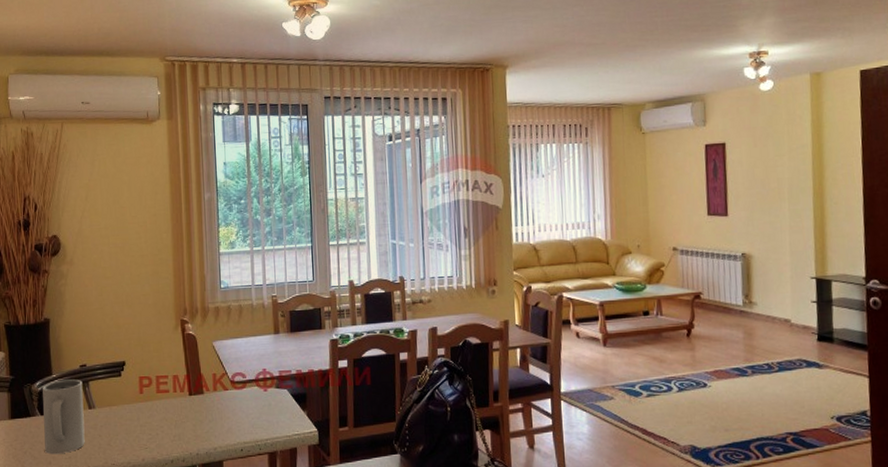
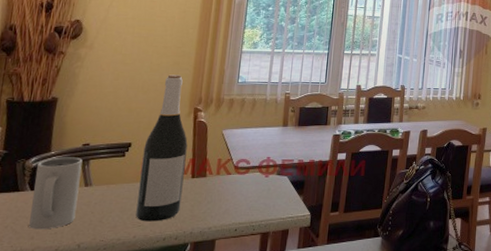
wine bottle: none [138,285,183,444] -> present [136,74,188,222]

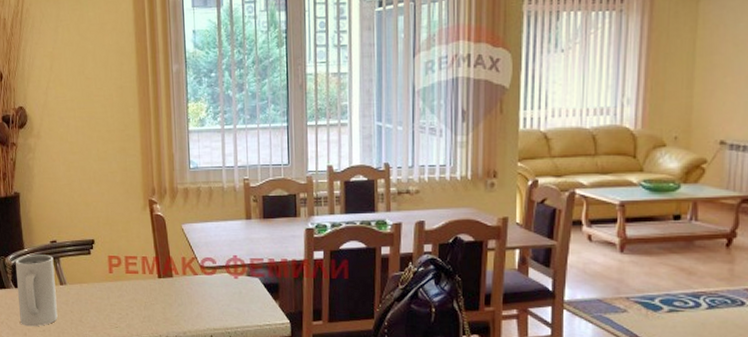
wine bottle: present [136,74,188,222] -> none [107,162,152,324]

